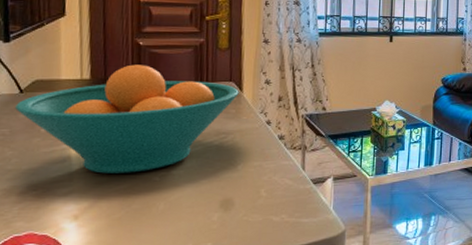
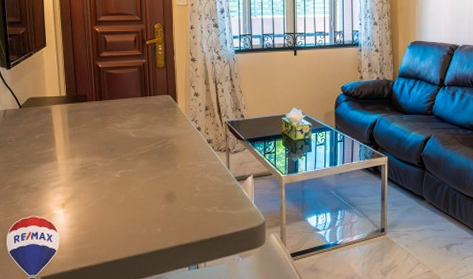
fruit bowl: present [15,64,239,174] -> none [17,83,175,171]

